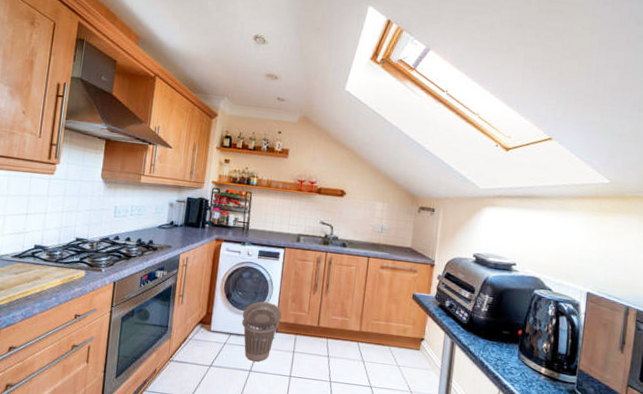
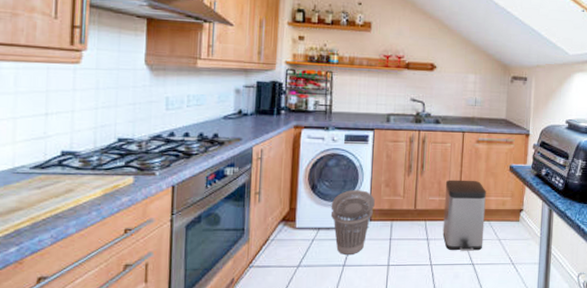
pedal bin: none [343,301,388,374] -> present [442,179,486,252]

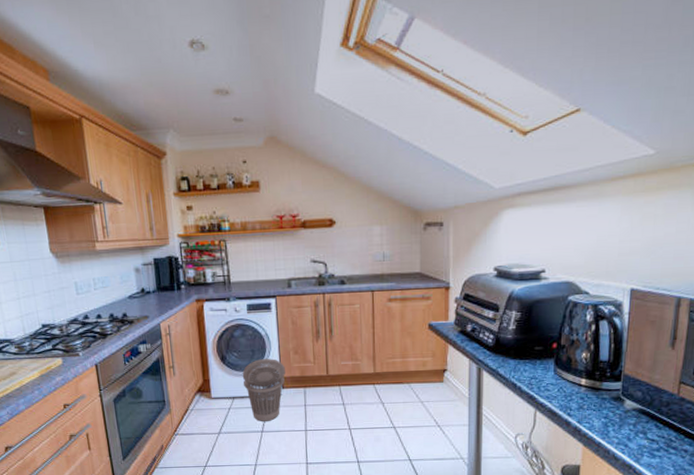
pedal bin: present [442,179,486,252] -> none [357,341,404,415]

